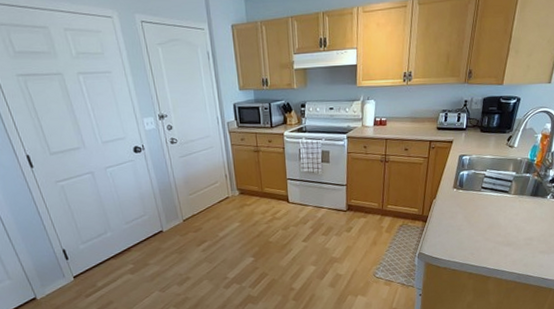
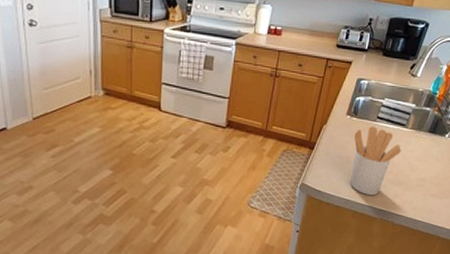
utensil holder: none [462,196,507,258] -> present [350,126,401,196]

